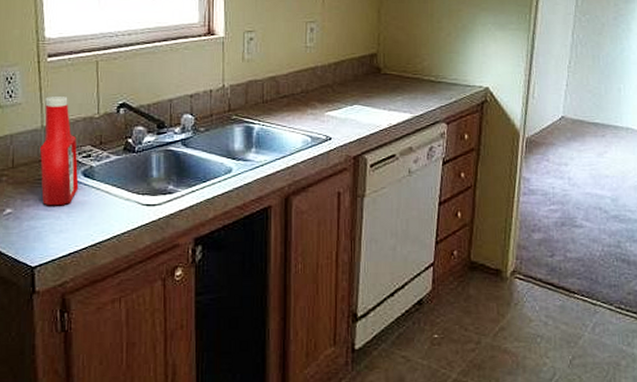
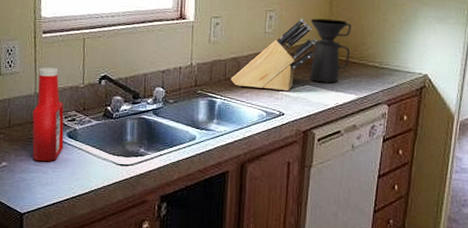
knife block: none [269,29,365,113] -> present [230,18,317,92]
coffee maker: none [357,29,404,101] -> present [310,18,352,83]

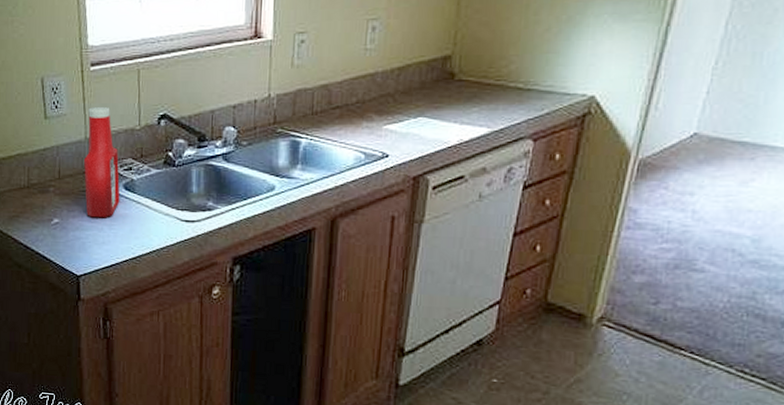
knife block: present [230,18,317,92] -> none [319,27,436,126]
coffee maker: present [310,18,352,83] -> none [425,25,488,113]

